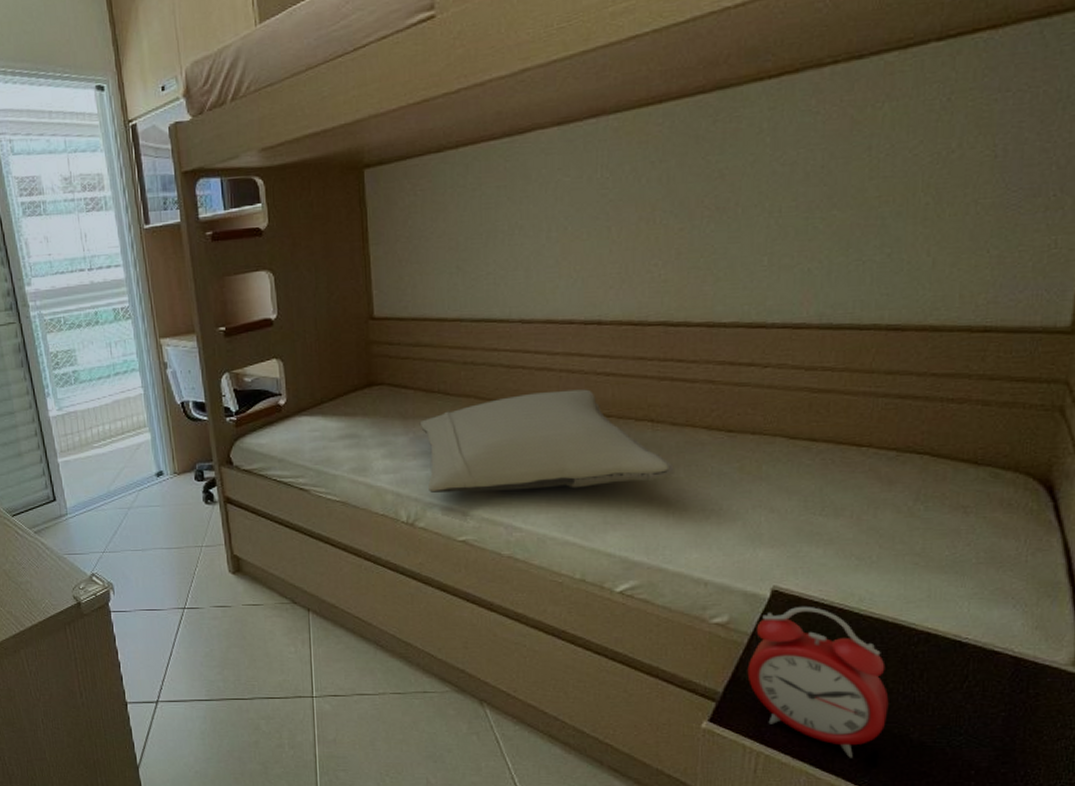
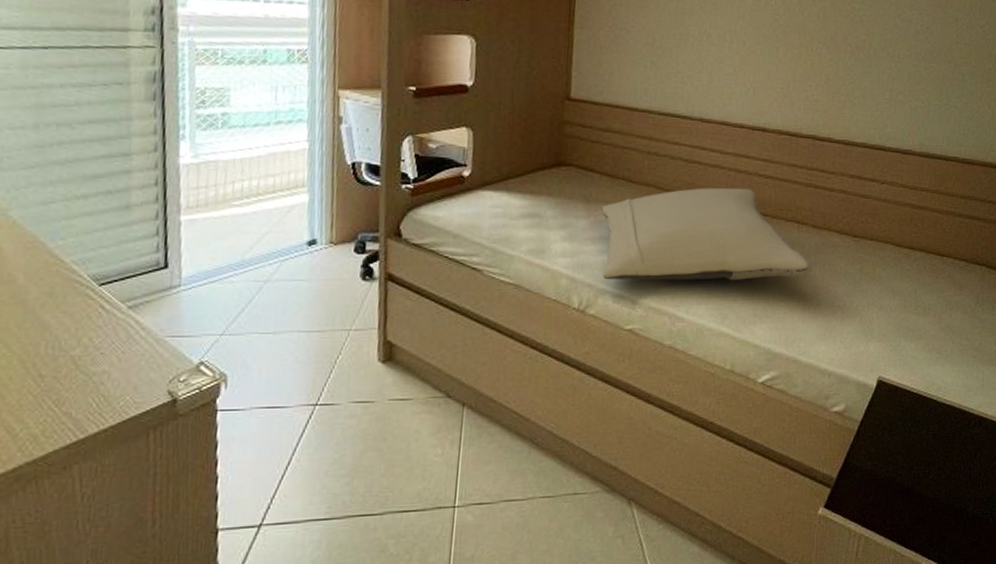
alarm clock: present [747,606,889,758] -> none [856,394,954,534]

